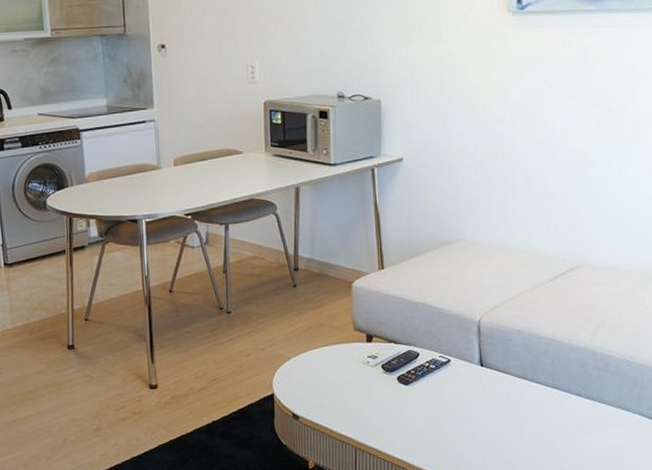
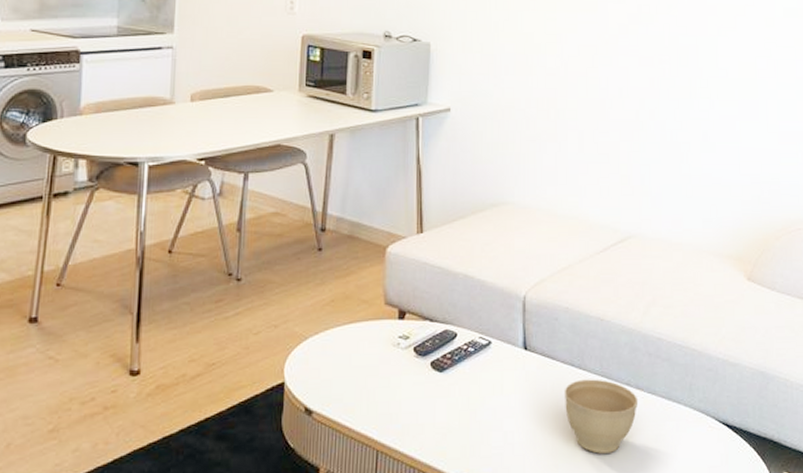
planter bowl: none [518,390,589,452] -> present [564,379,639,454]

